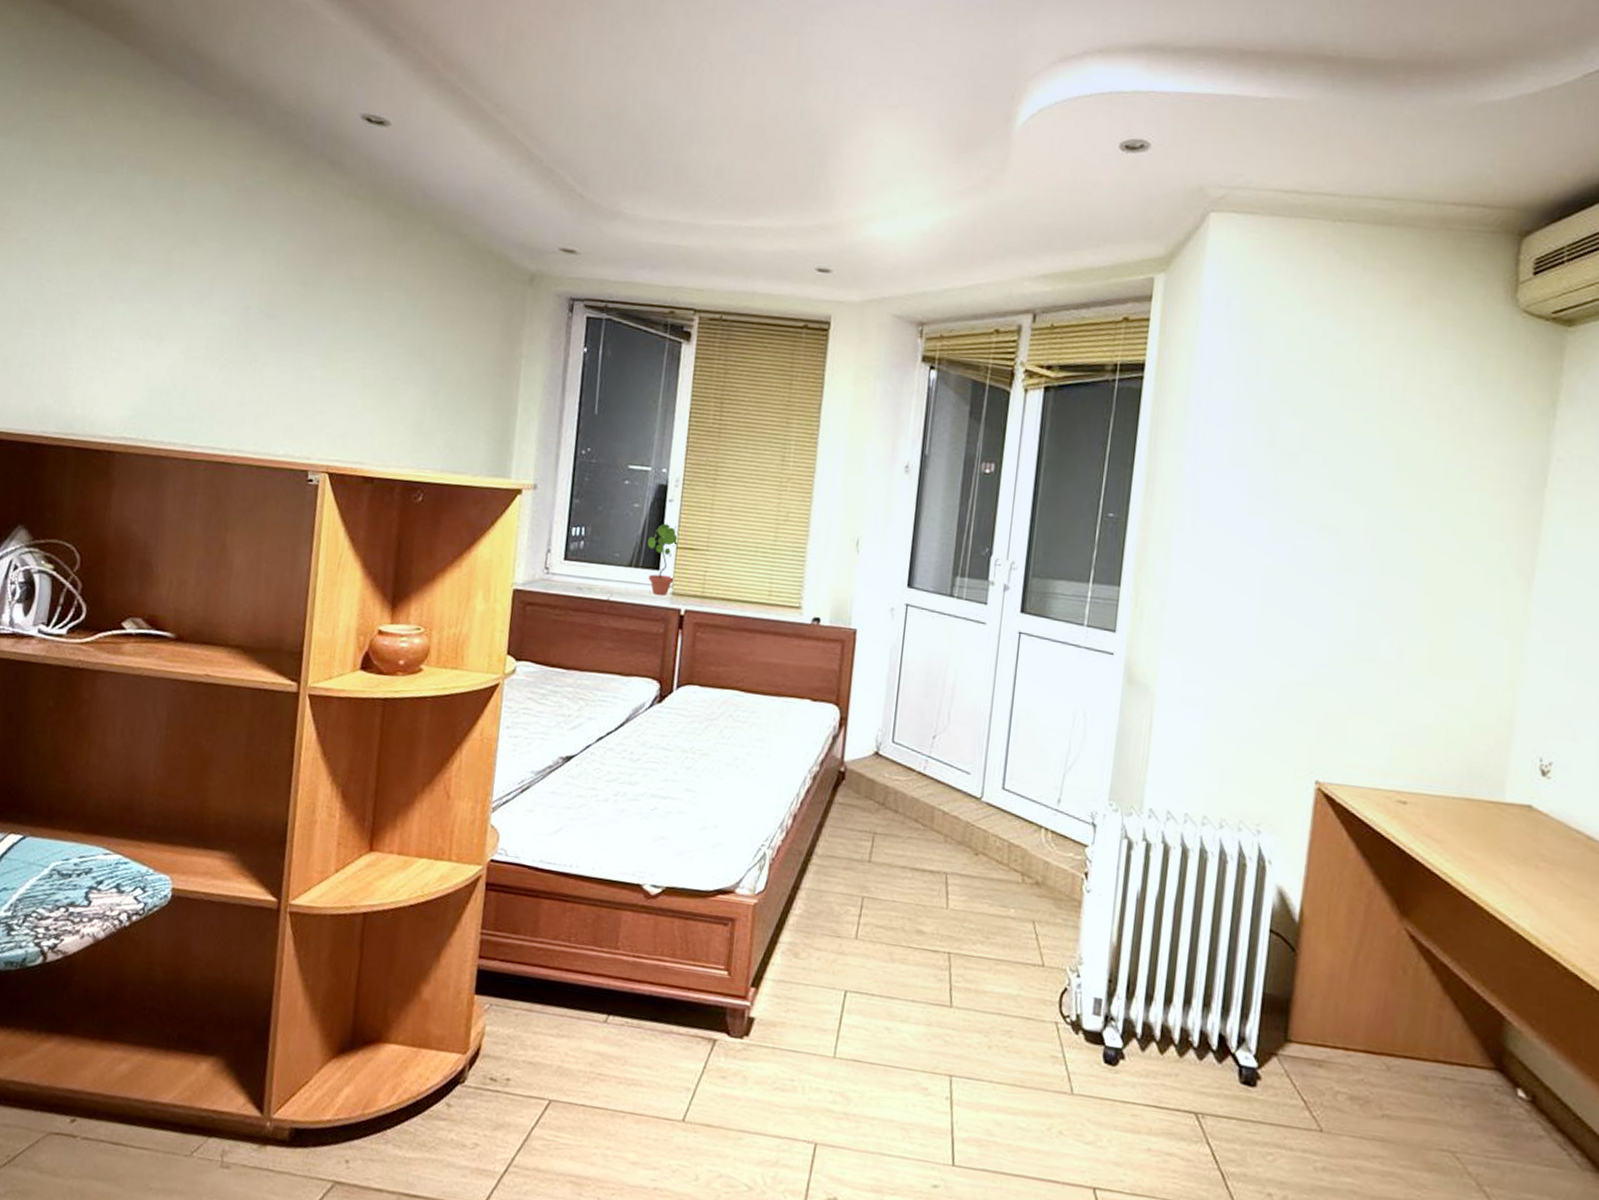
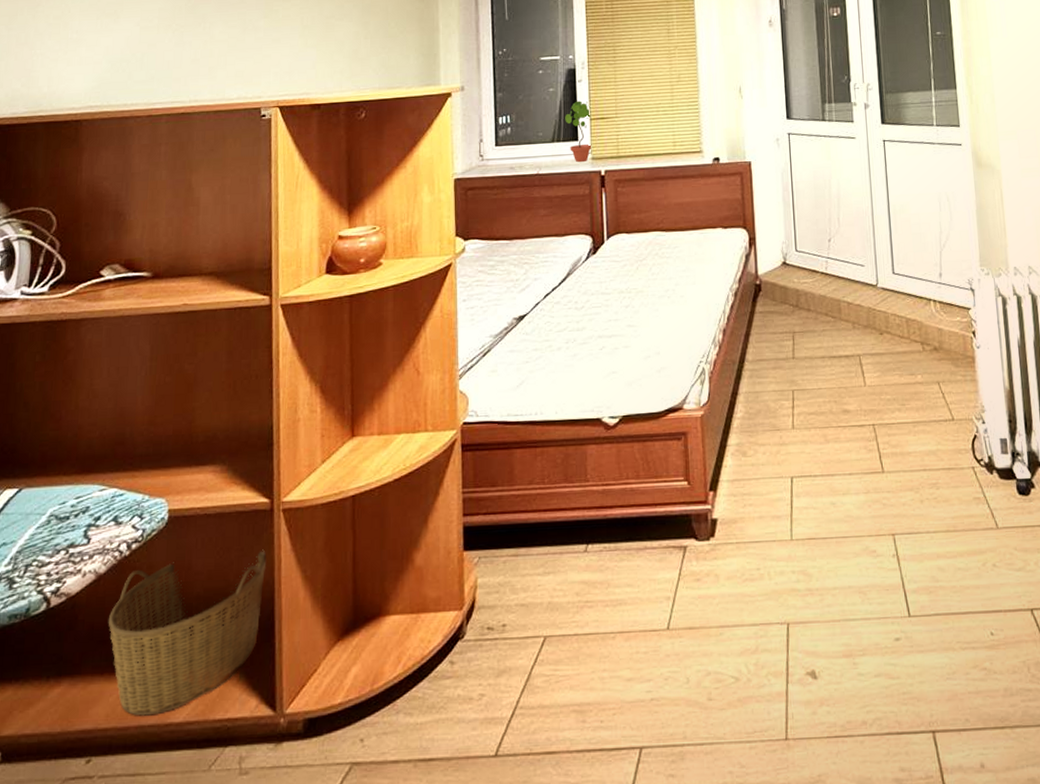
basket: none [102,942,269,1091] -> present [108,549,267,716]

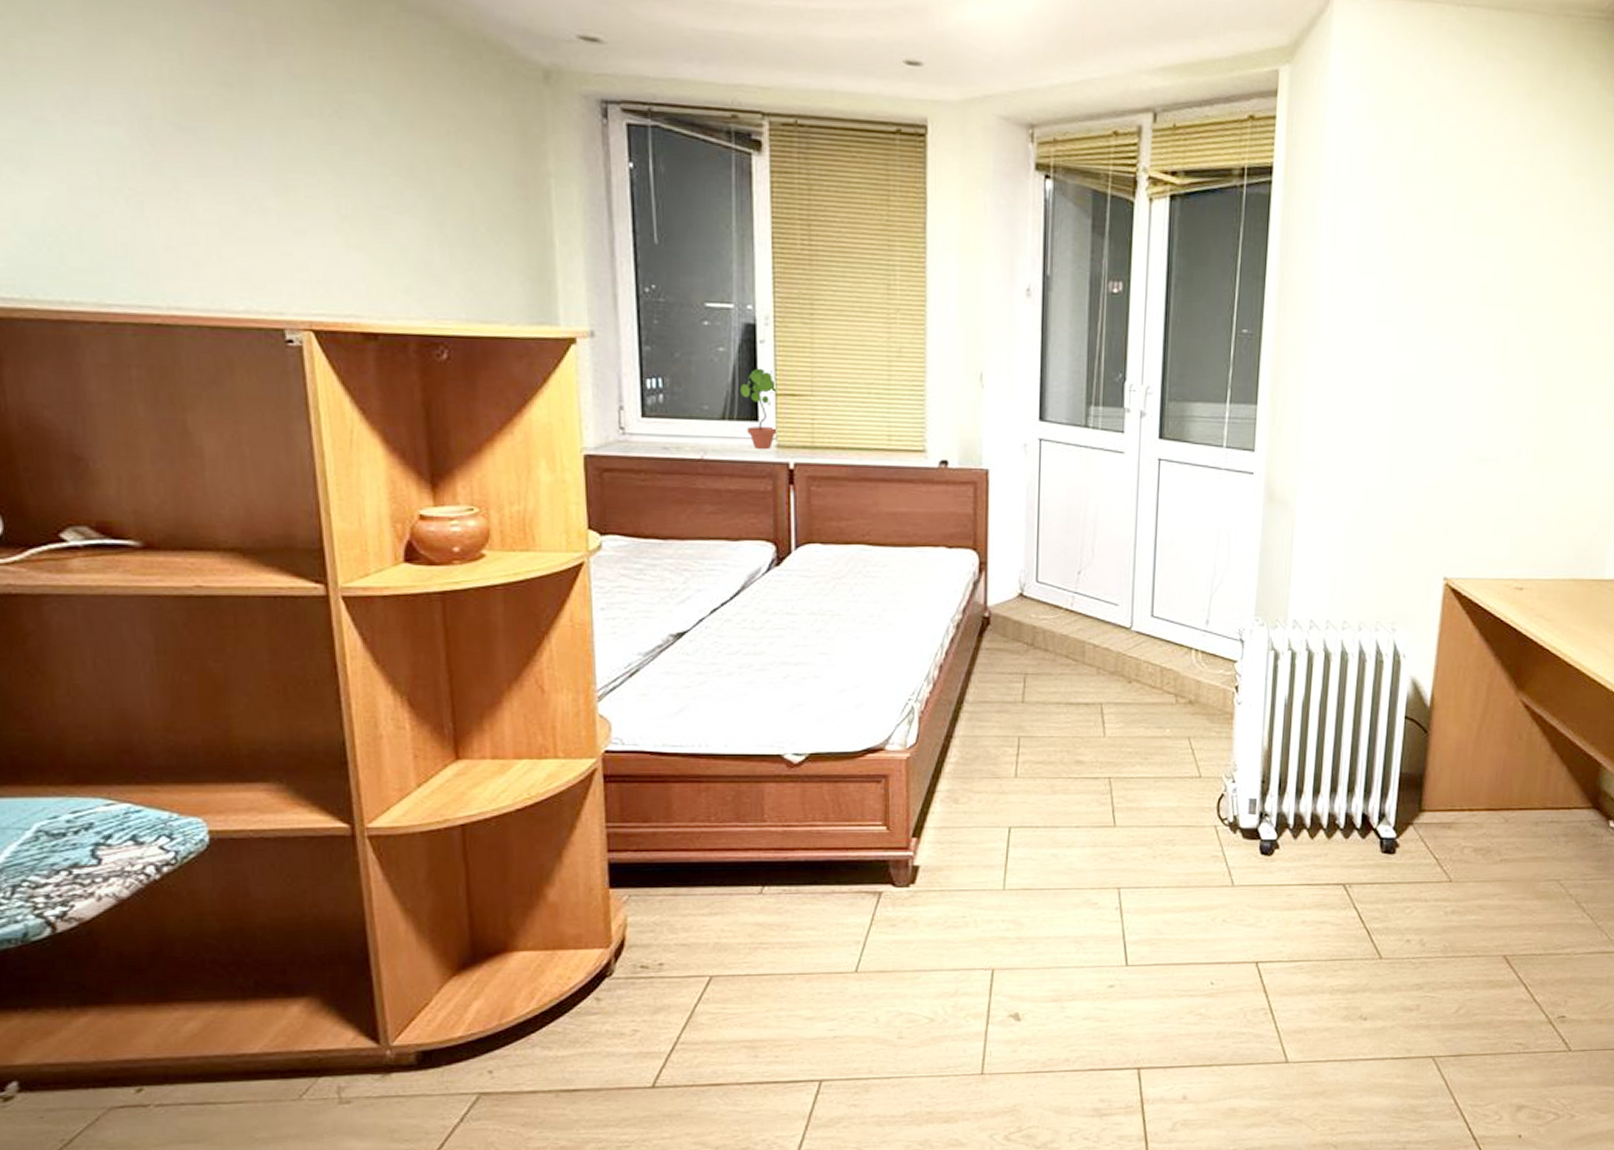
basket: present [108,549,267,716] -> none [141,878,352,1047]

